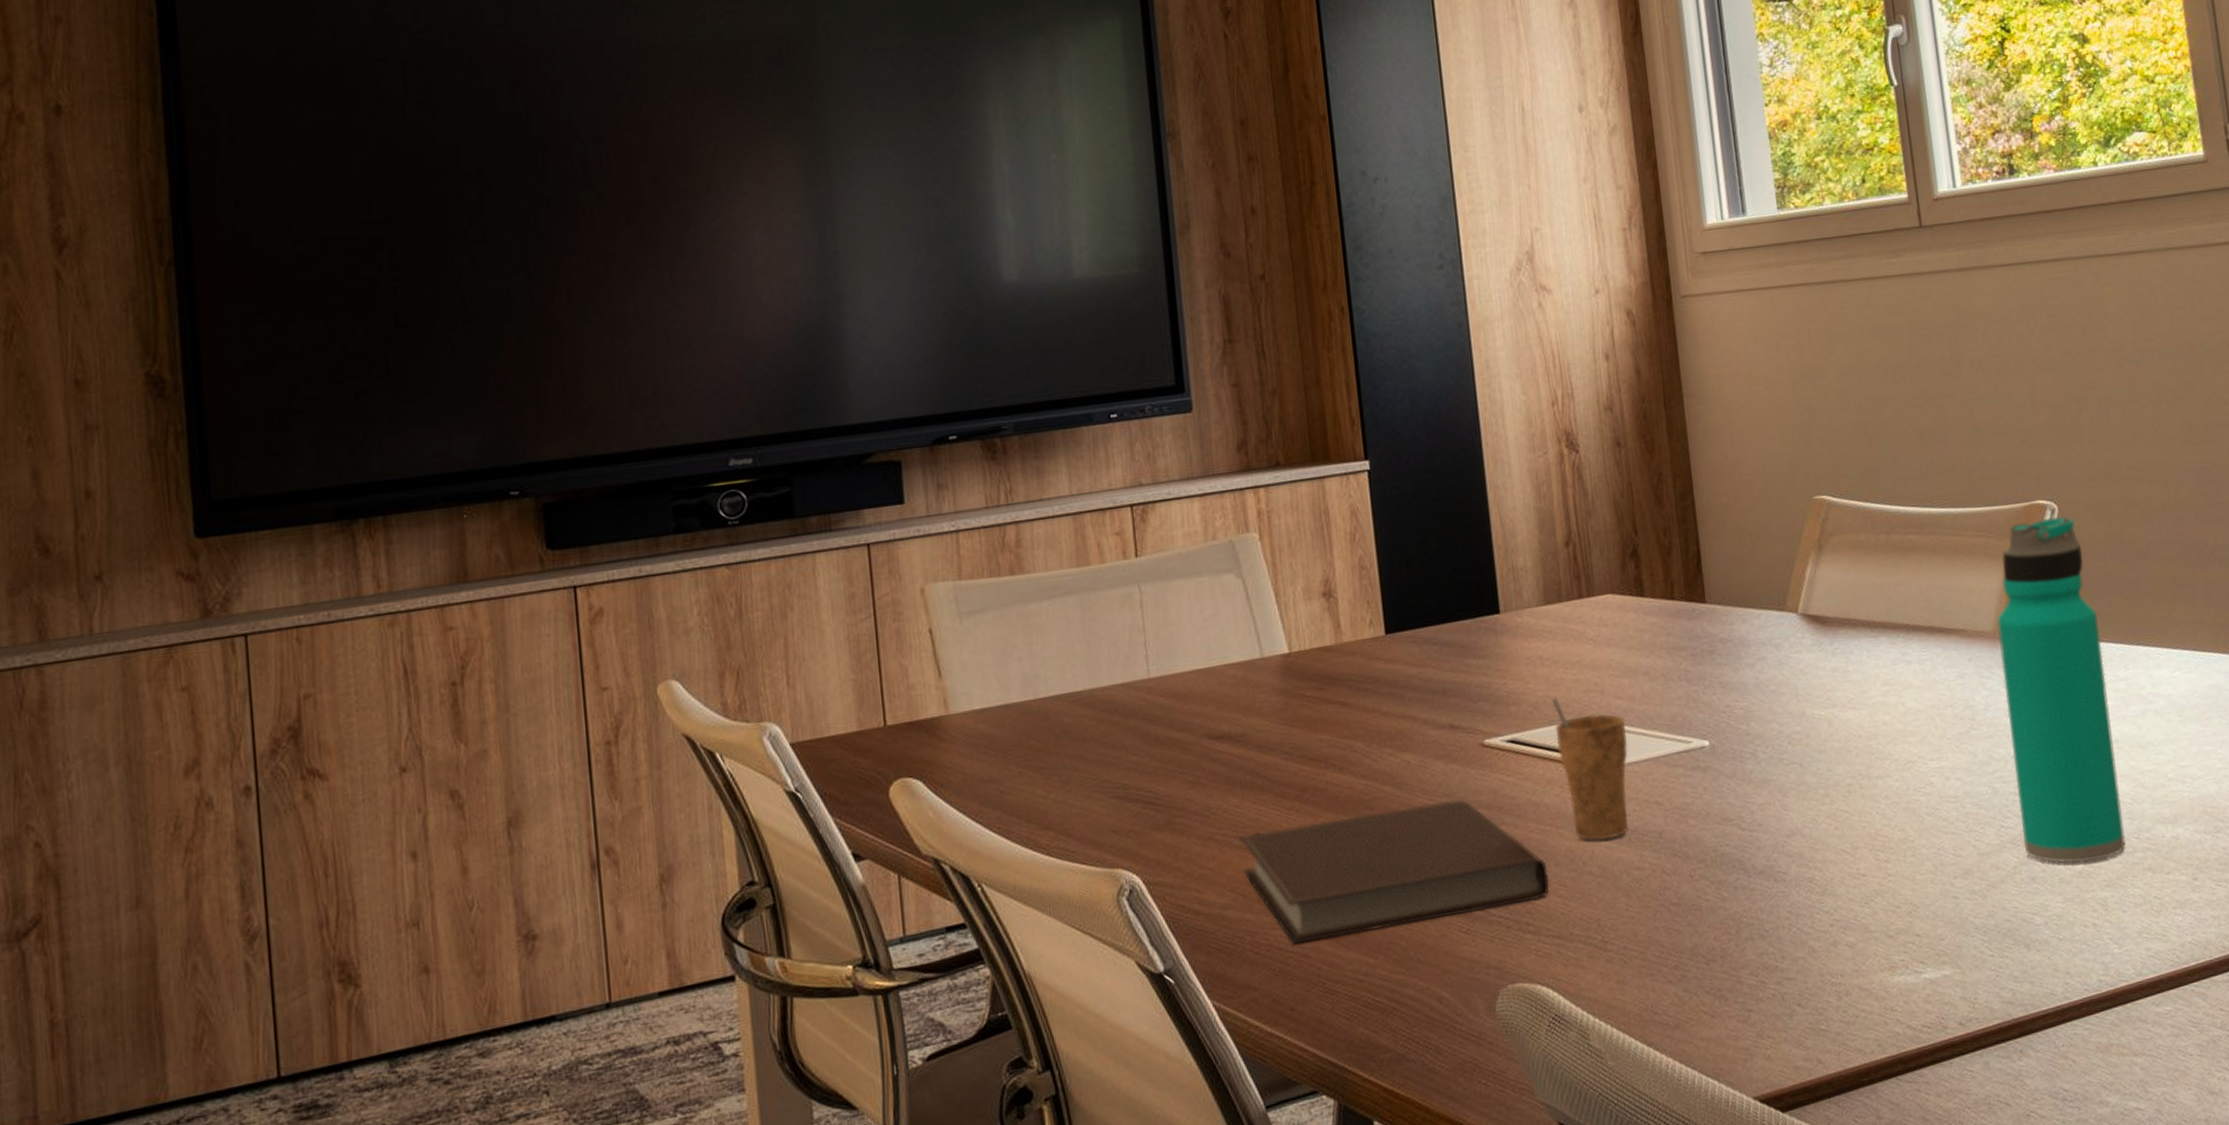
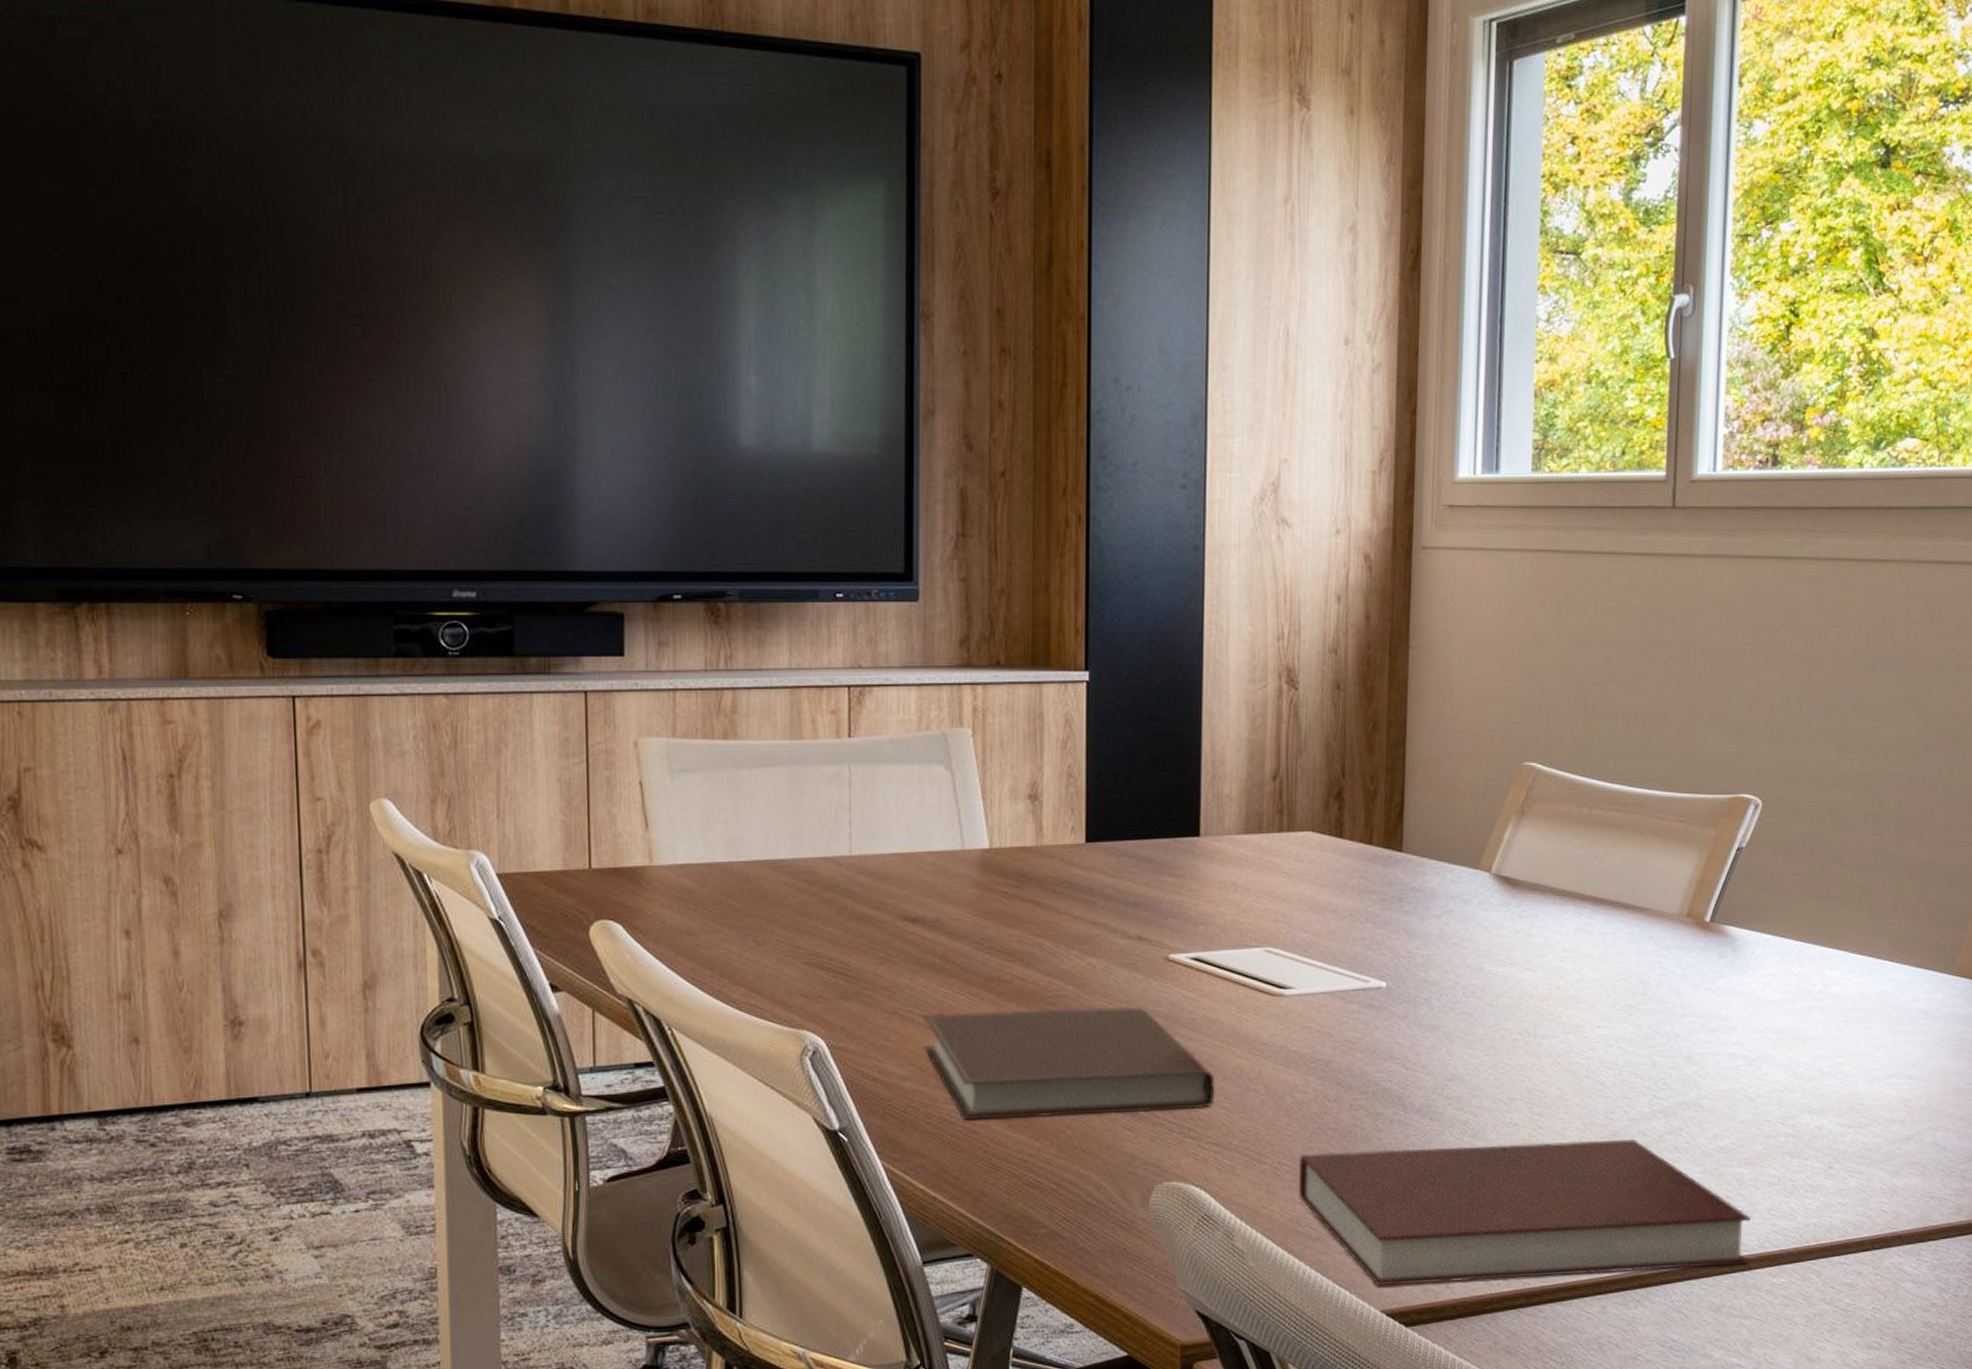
cup: present [1552,697,1628,841] -> none [1239,923,1309,1061]
notebook: none [1646,875,2129,1070] -> present [1298,1139,1751,1286]
water bottle: present [1997,515,2126,863] -> none [1673,812,1783,1139]

